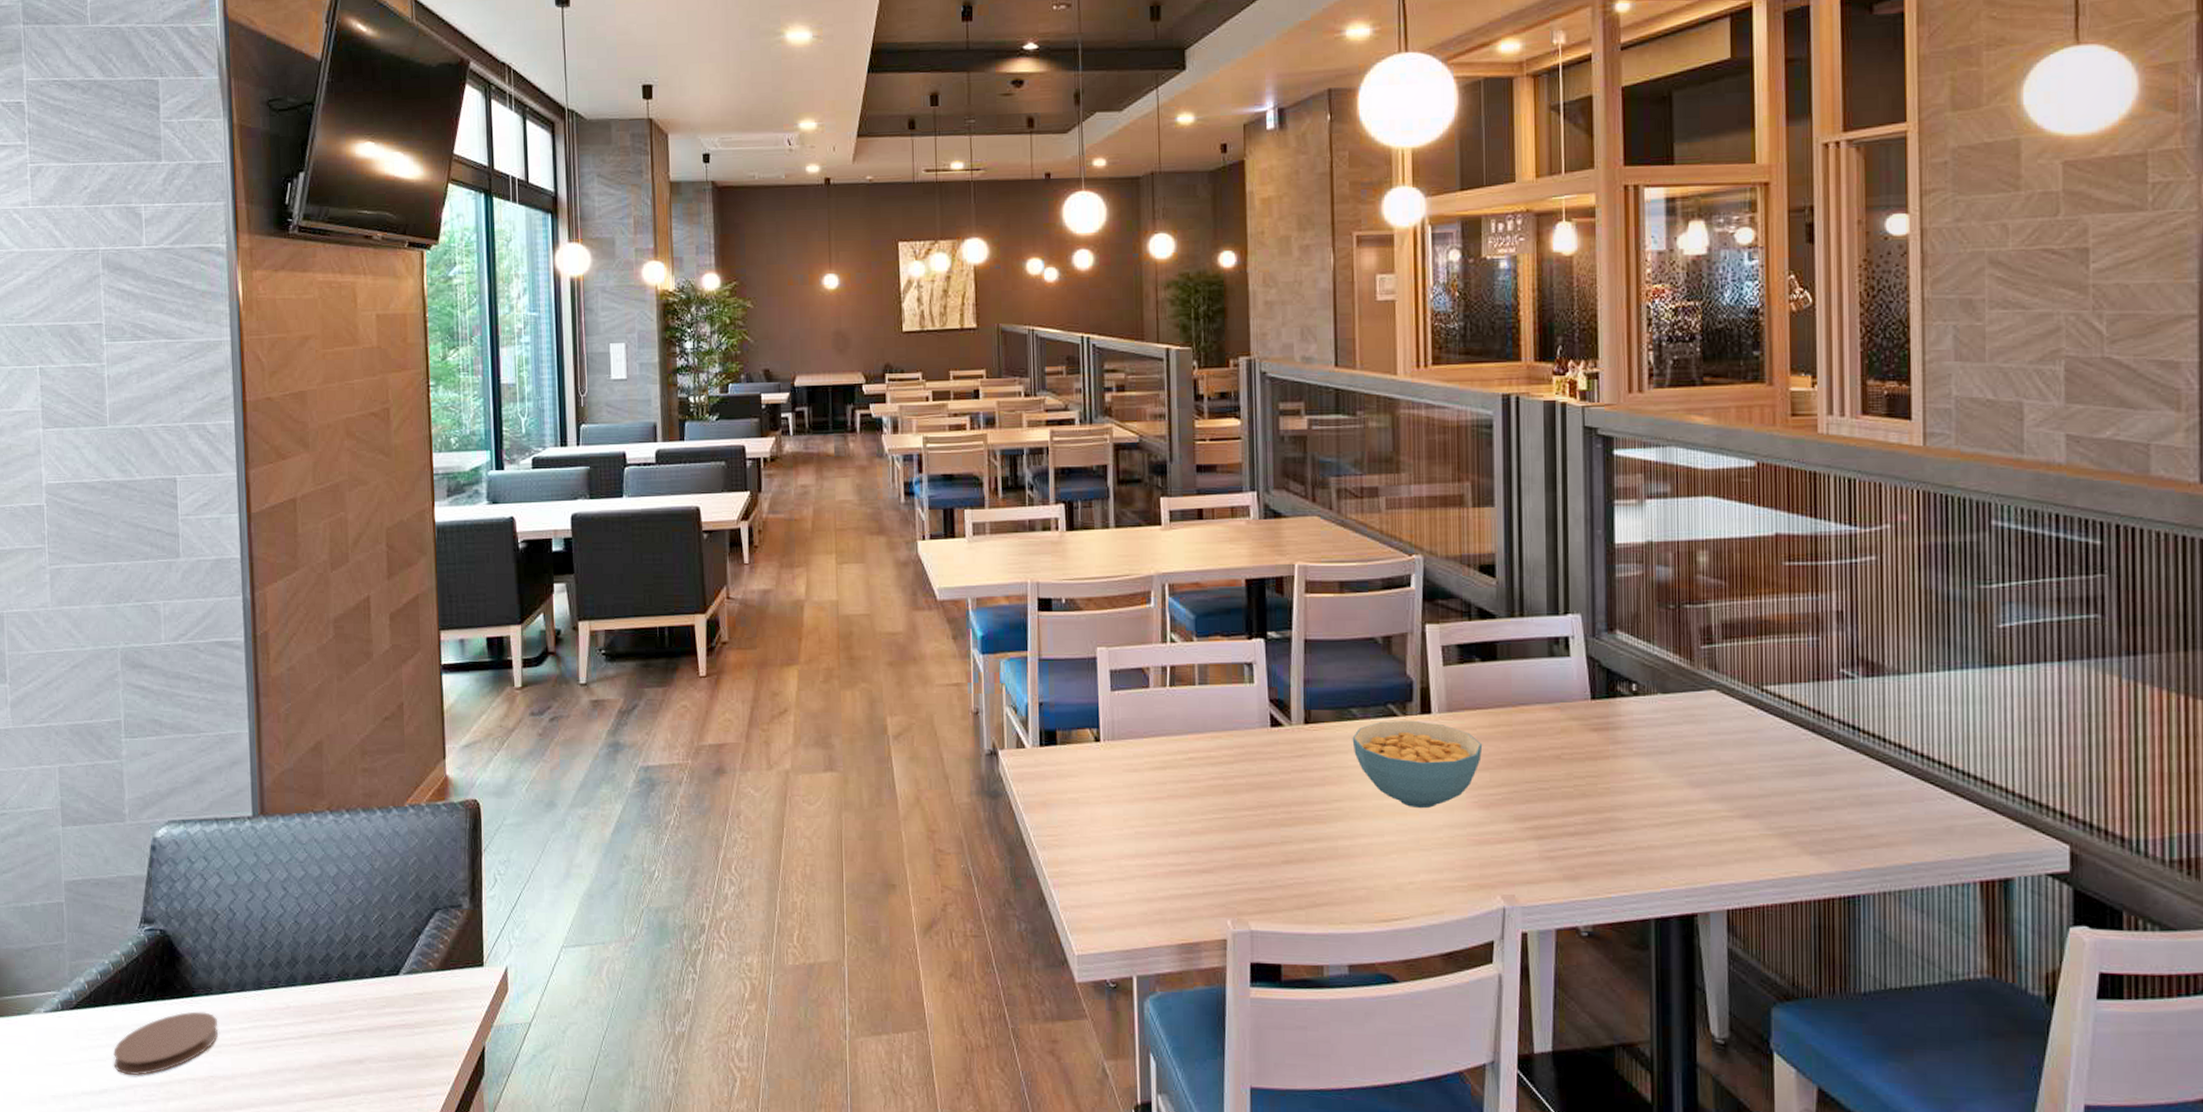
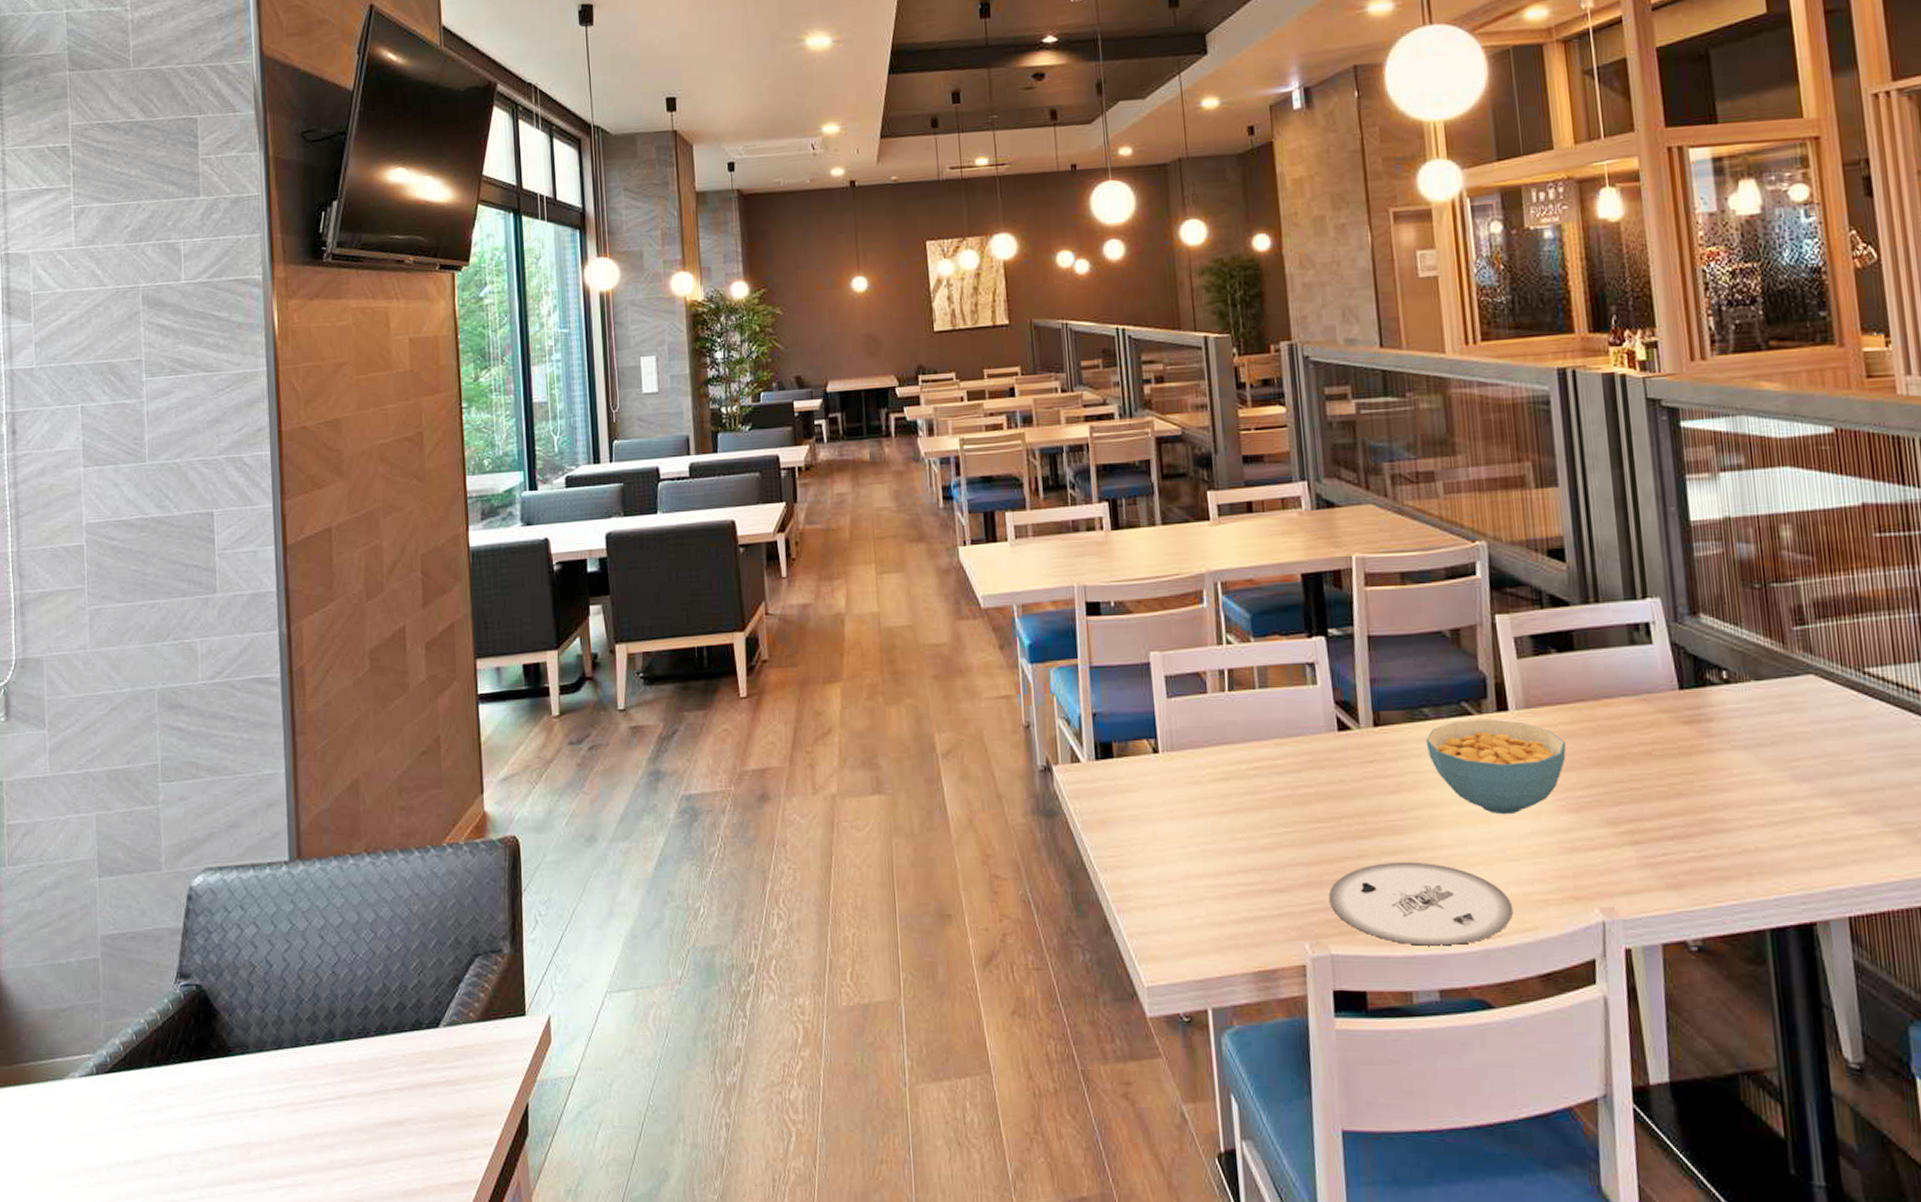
coaster: present [113,1011,218,1076] -> none [148,1072,254,1144]
plate: none [1252,849,1422,926] -> present [1328,863,1514,946]

